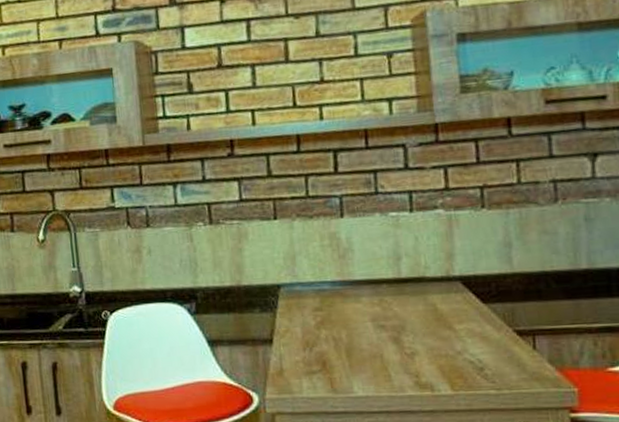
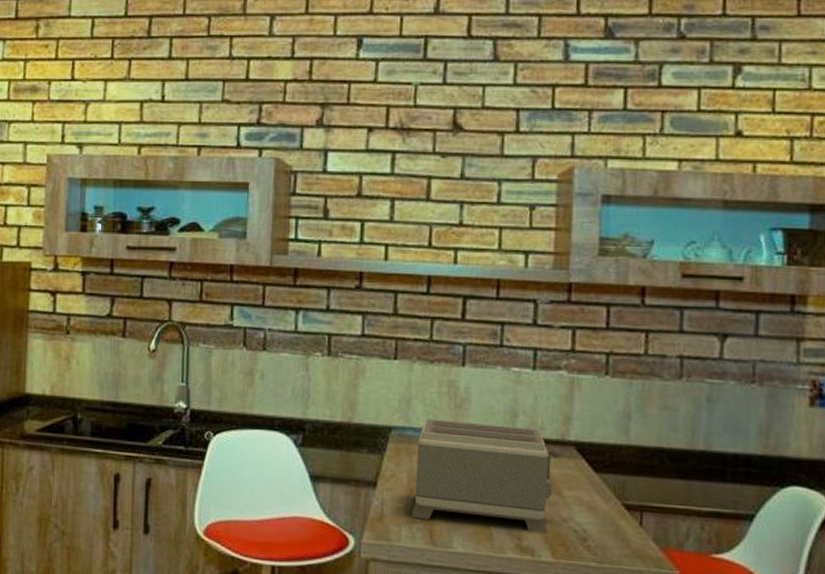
toaster: none [307,268,448,370] -> present [411,419,561,534]

